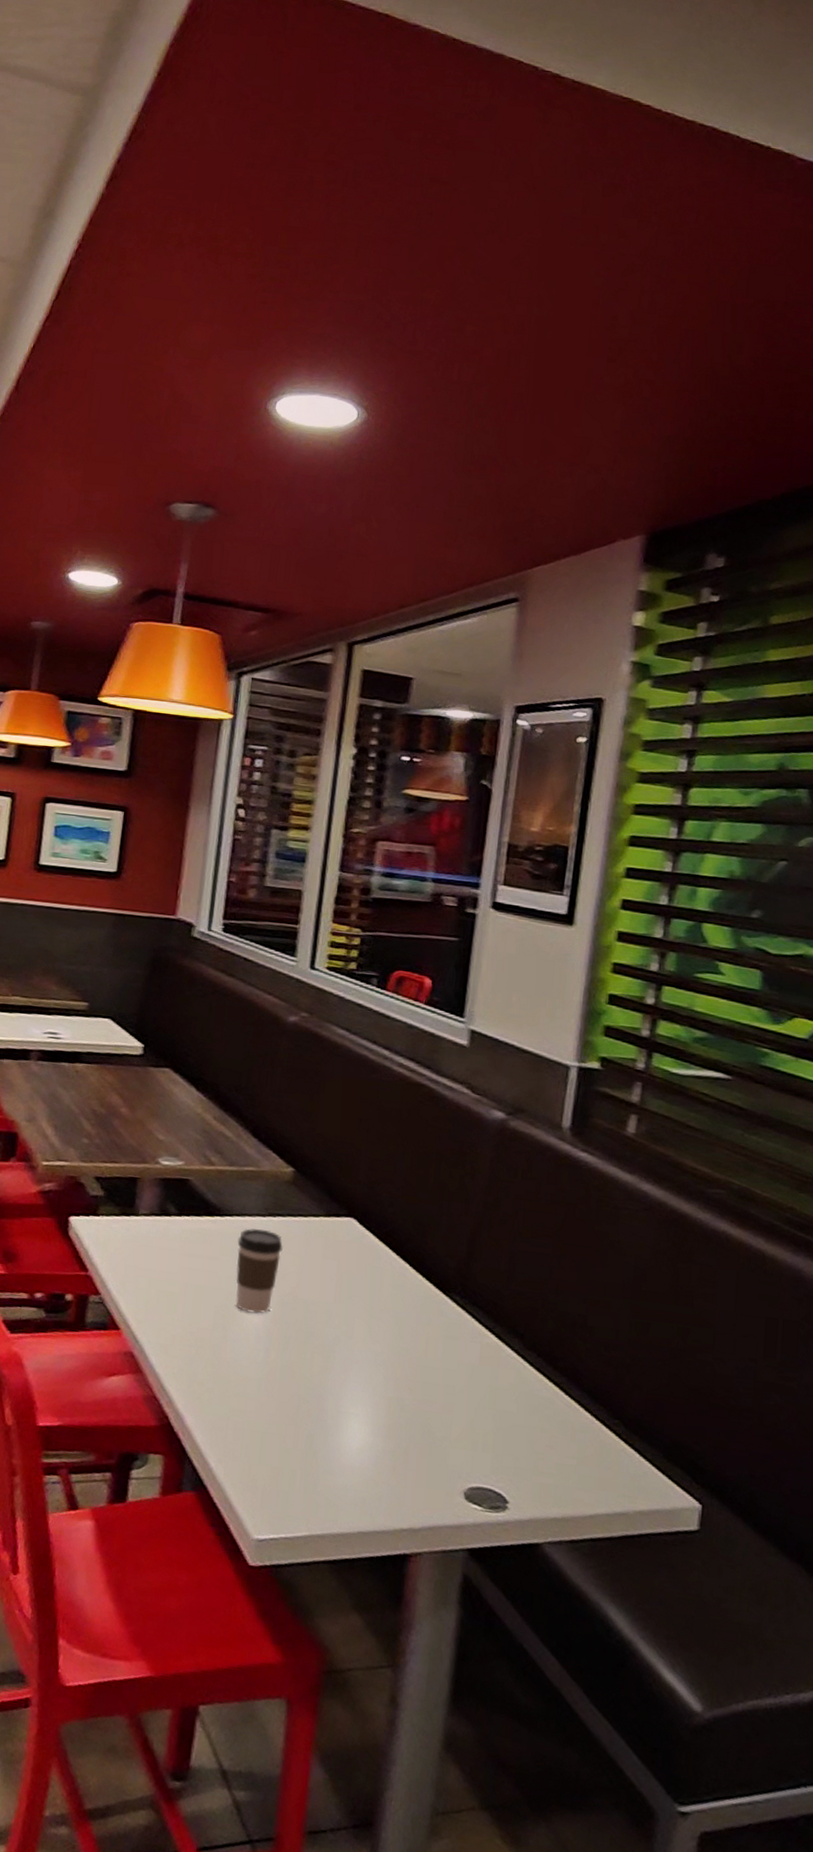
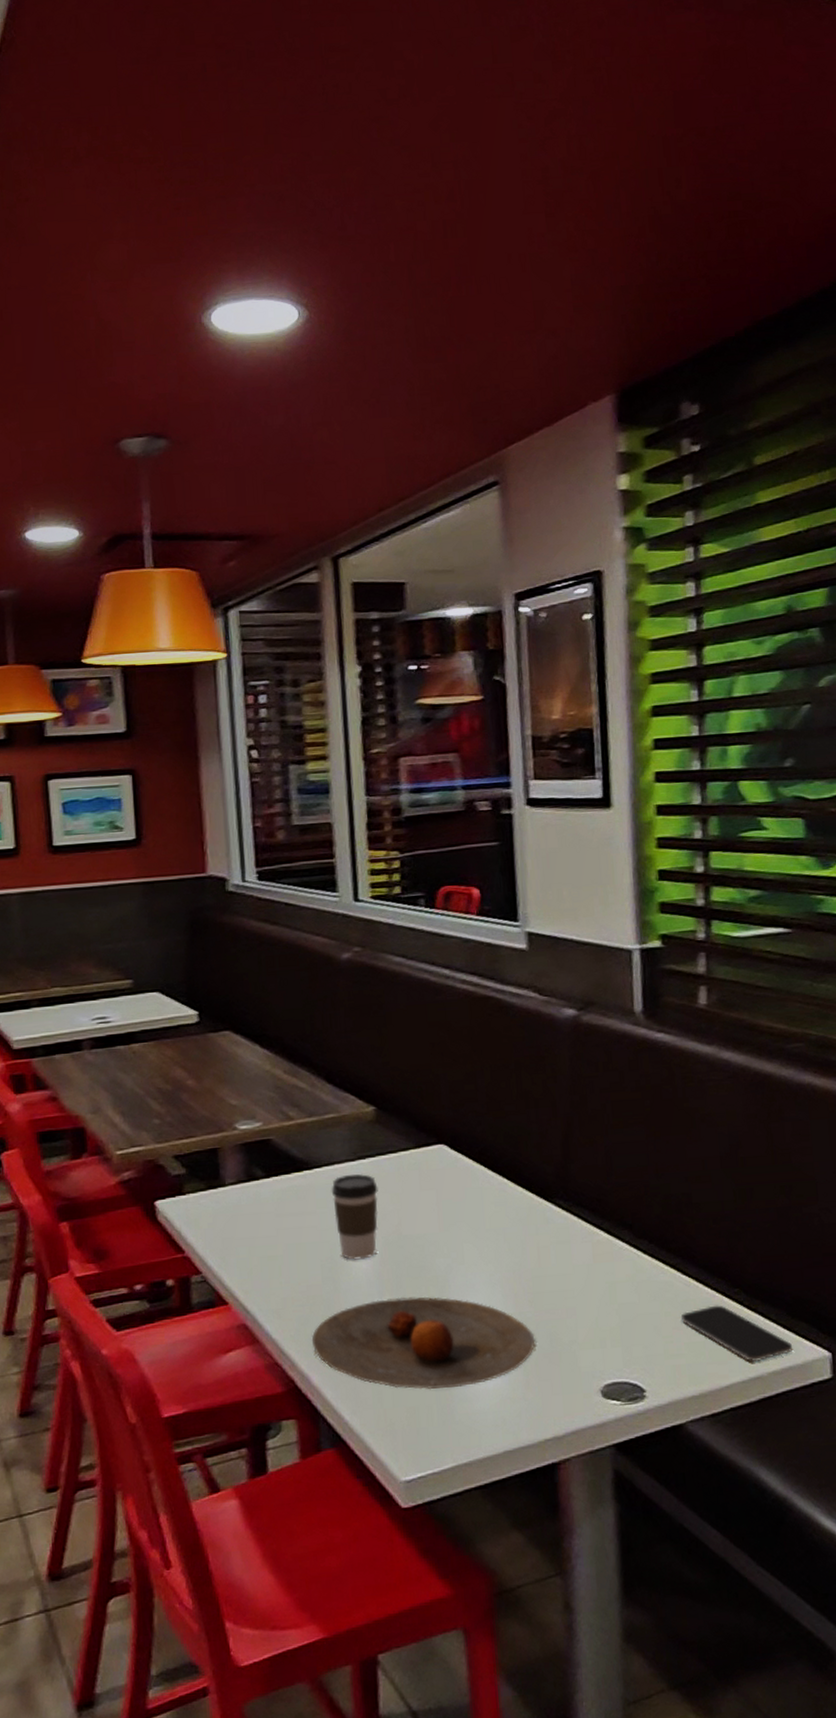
plate: none [192,1356,409,1459] -> present [311,1296,535,1390]
smartphone: none [555,1431,664,1498] -> present [680,1305,793,1362]

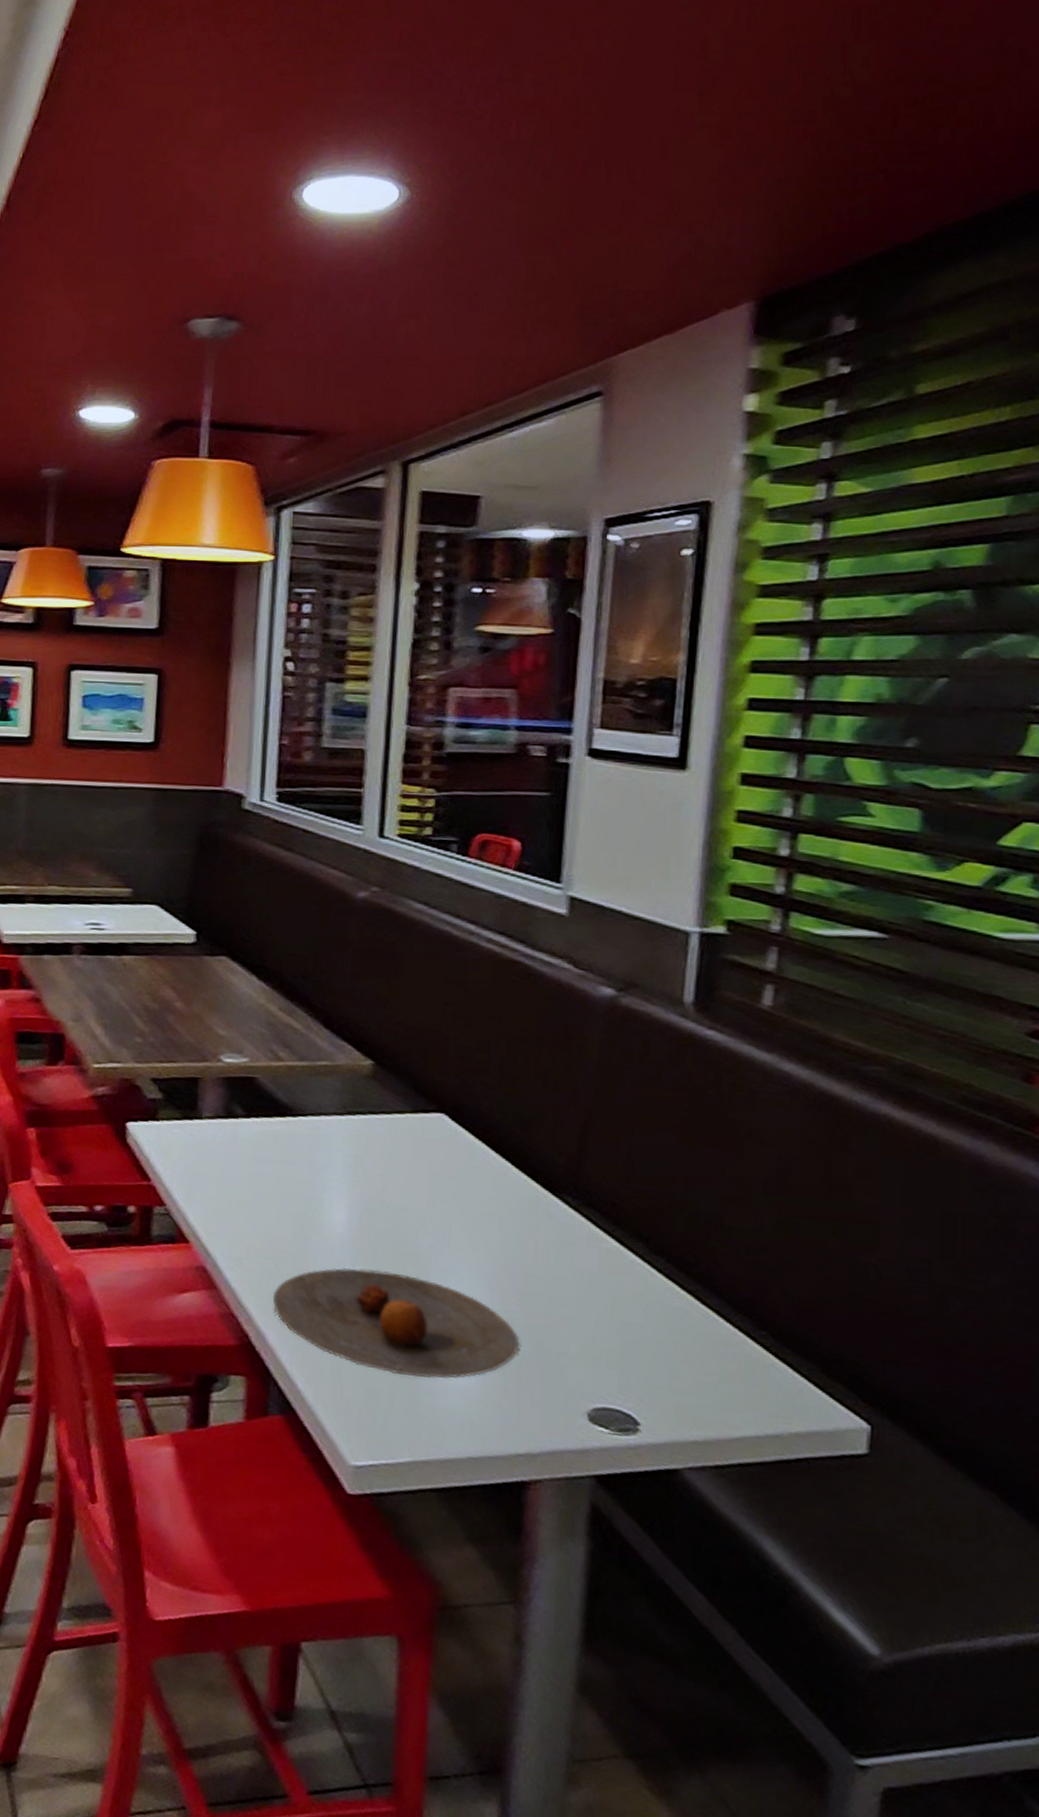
coffee cup: present [331,1174,378,1260] -> none [314,1129,365,1222]
smartphone: present [680,1305,793,1362] -> none [692,1344,824,1418]

